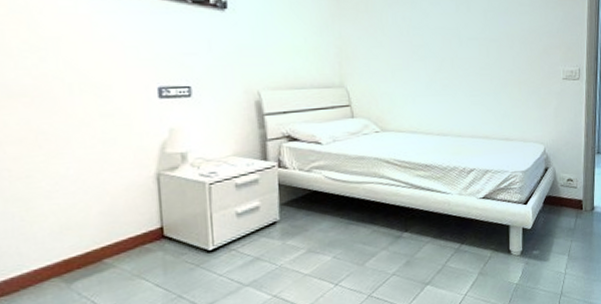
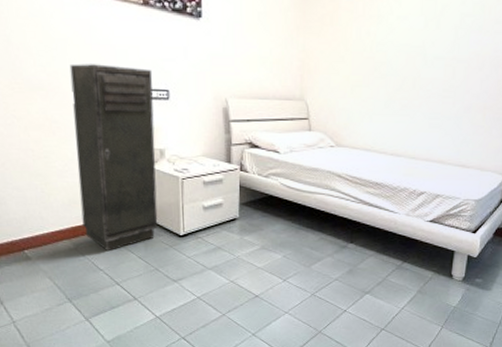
storage cabinet: none [63,63,181,284] -> present [69,64,158,252]

